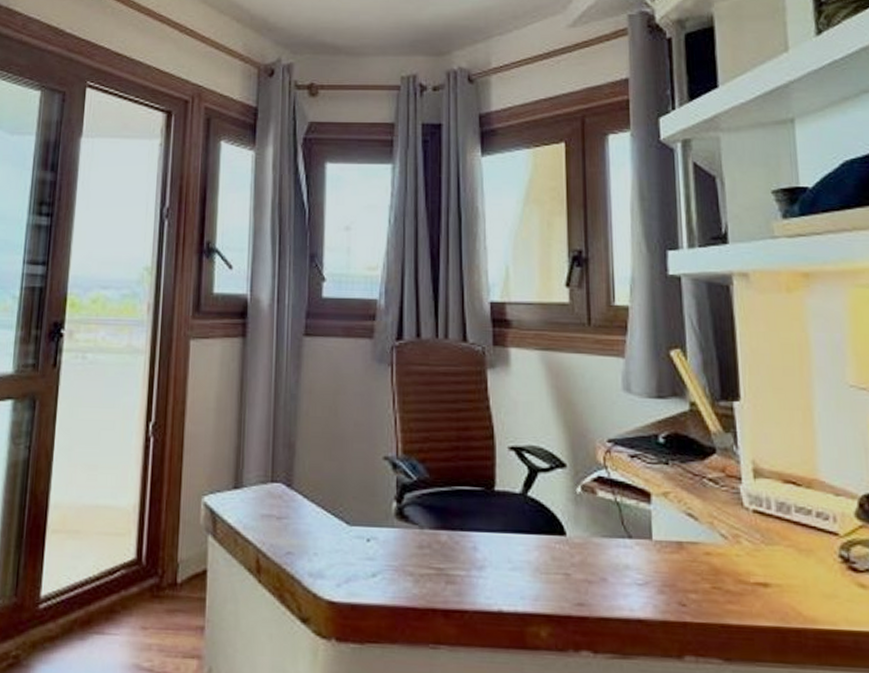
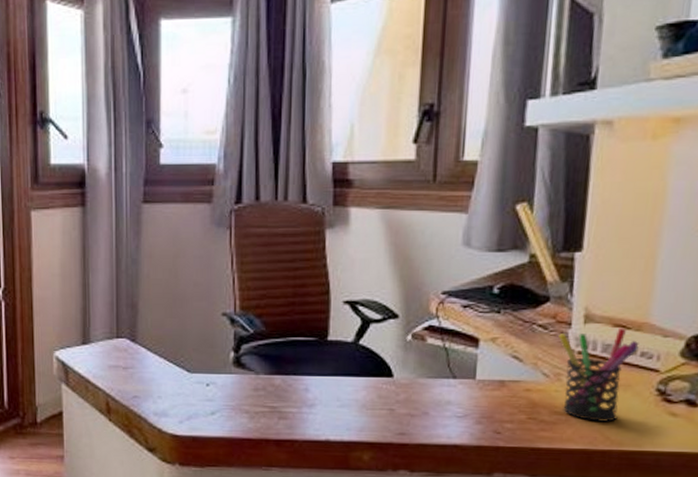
pen holder: none [730,484,813,595] -> present [558,328,639,423]

